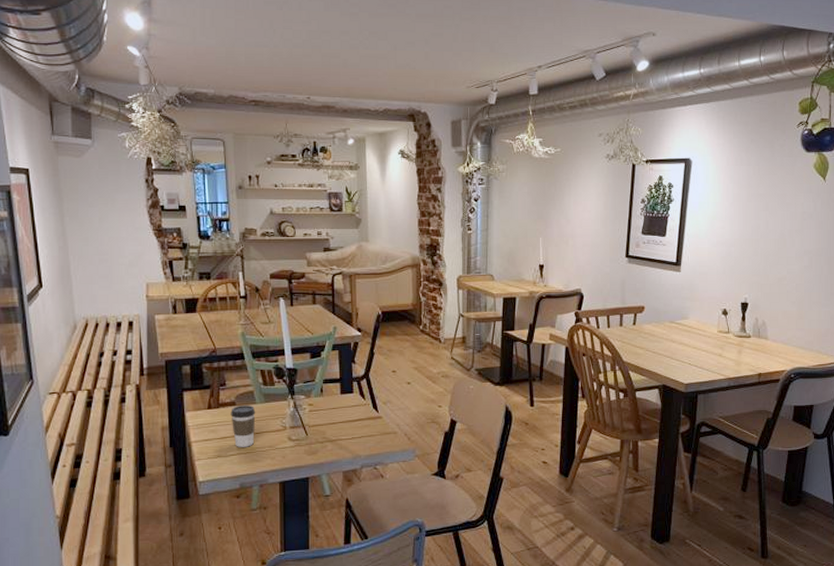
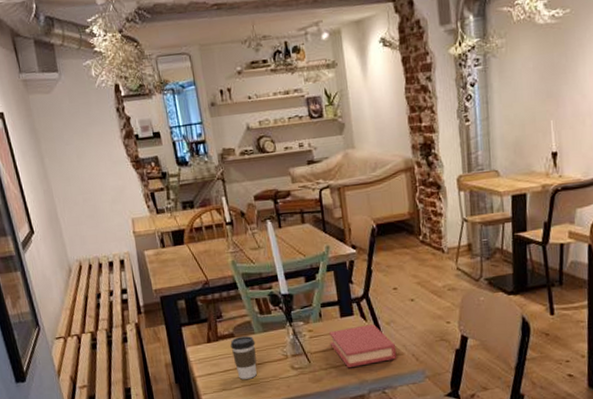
book: none [328,403,389,443] -> present [328,324,396,368]

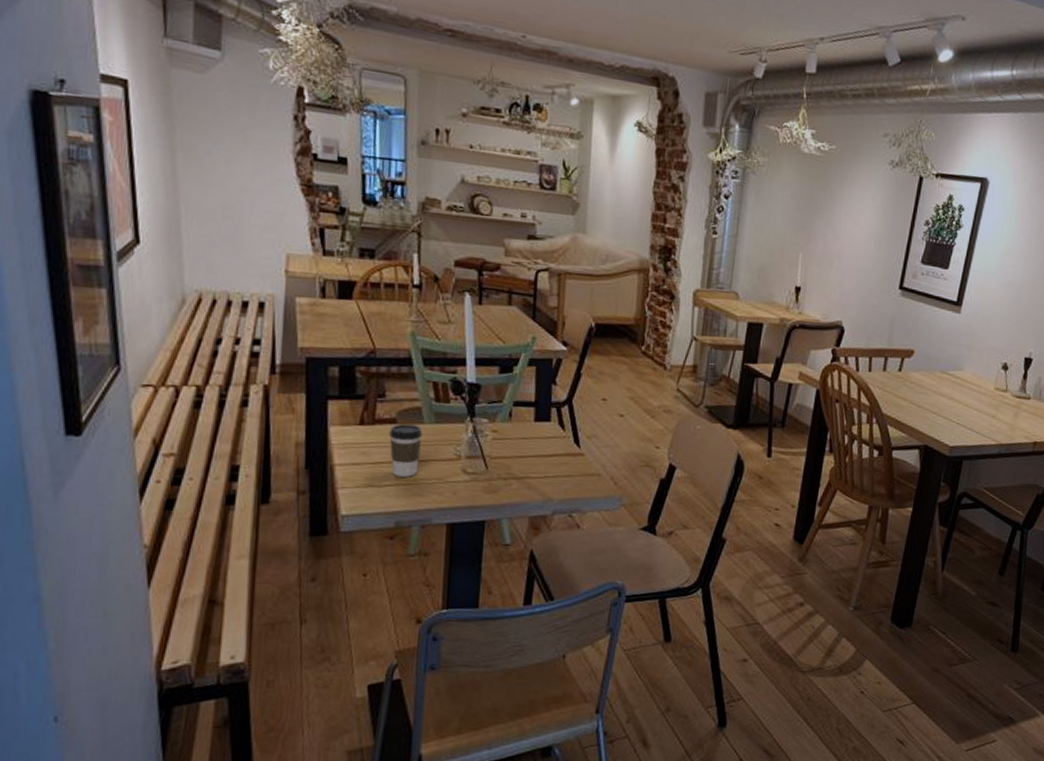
book: present [328,324,396,368] -> none [516,435,593,482]

